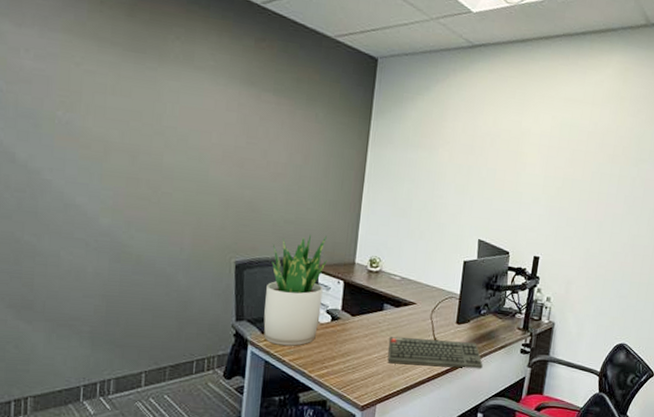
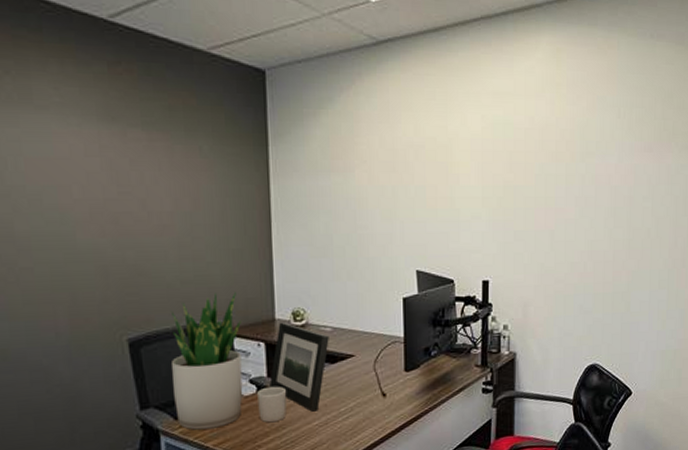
mug: none [329,318,356,349] -> present [257,386,287,423]
picture frame: none [342,266,397,346] -> present [269,322,329,412]
computer keyboard: present [387,336,483,369] -> none [328,390,442,429]

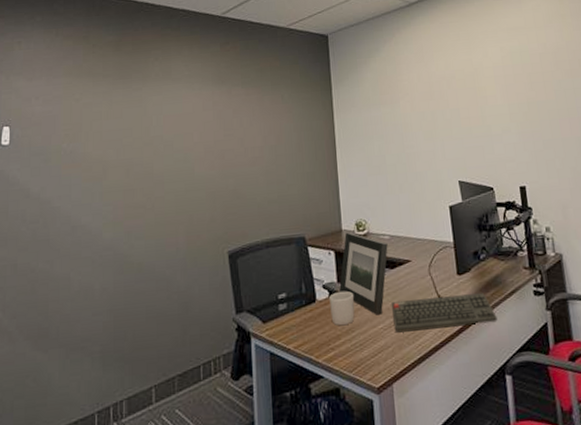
planter: present [170,292,243,430] -> none [260,208,318,333]
computer keyboard: none [328,390,442,429] -> present [390,293,497,333]

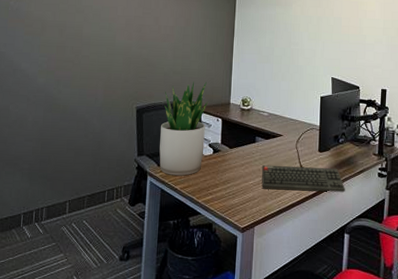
planter: none [260,208,318,333] -> present [159,81,208,176]
mug: present [329,290,355,326] -> none [212,151,233,178]
picture frame: present [339,232,388,315] -> none [222,105,266,174]

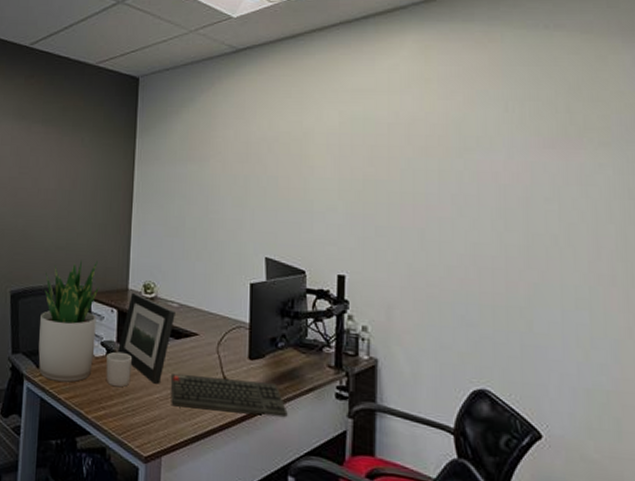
mug: none [212,151,233,178] -> present [106,351,133,388]
picture frame: none [222,105,266,174] -> present [118,292,175,384]

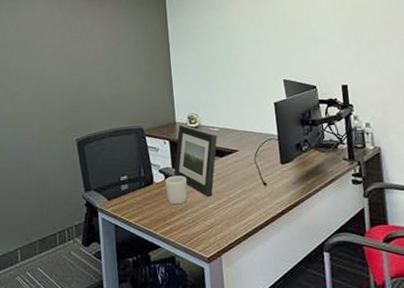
planter: present [38,260,99,382] -> none [103,103,155,209]
computer keyboard: present [170,373,288,418] -> none [220,180,317,212]

